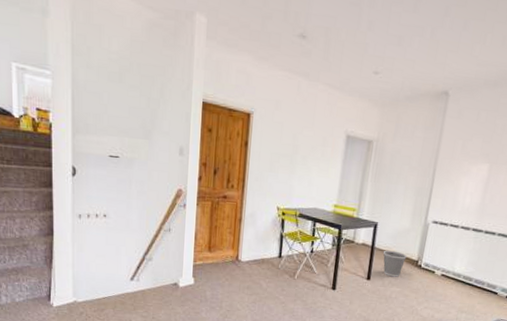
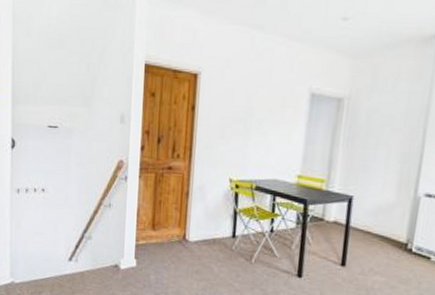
wastebasket: present [383,250,407,277] -> none [360,230,392,264]

